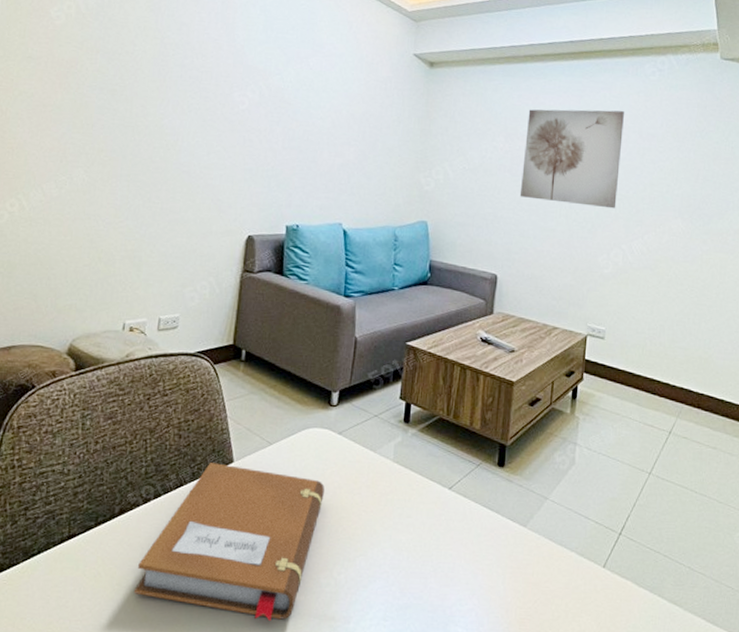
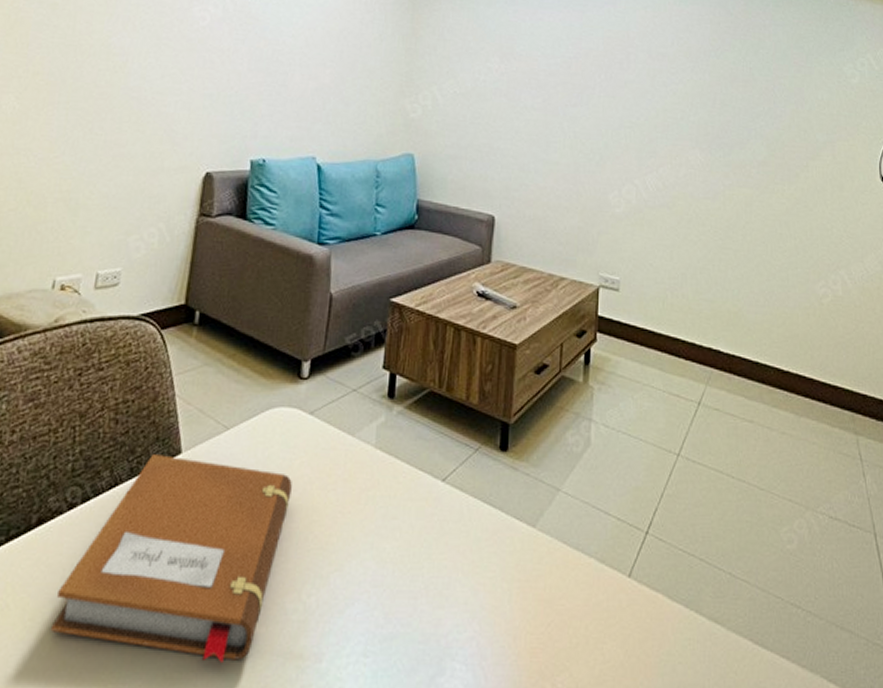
wall art: present [519,109,624,209] -> none [518,25,631,138]

